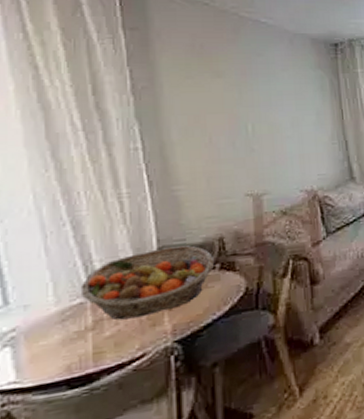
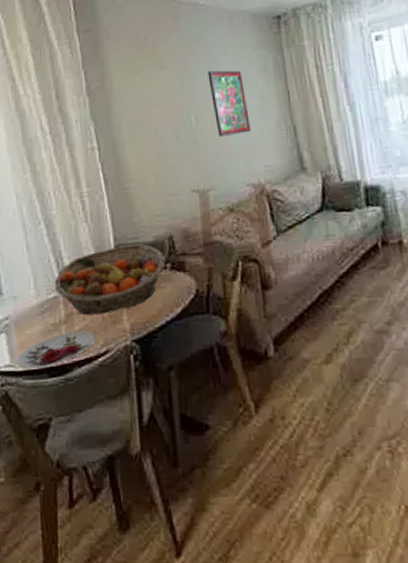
plate: none [26,336,130,383] -> present [17,331,96,369]
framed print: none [266,84,306,146] -> present [207,70,251,137]

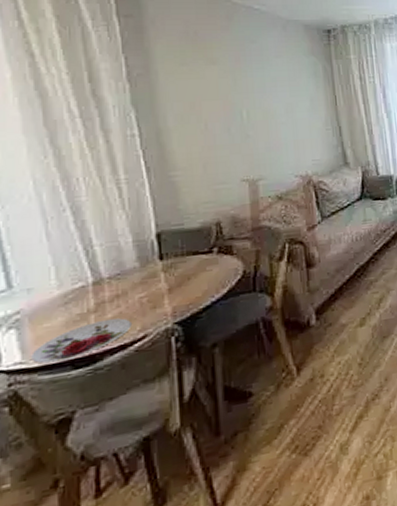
fruit basket: present [54,244,166,316] -> none [82,230,213,303]
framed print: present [207,70,251,137] -> none [260,71,301,132]

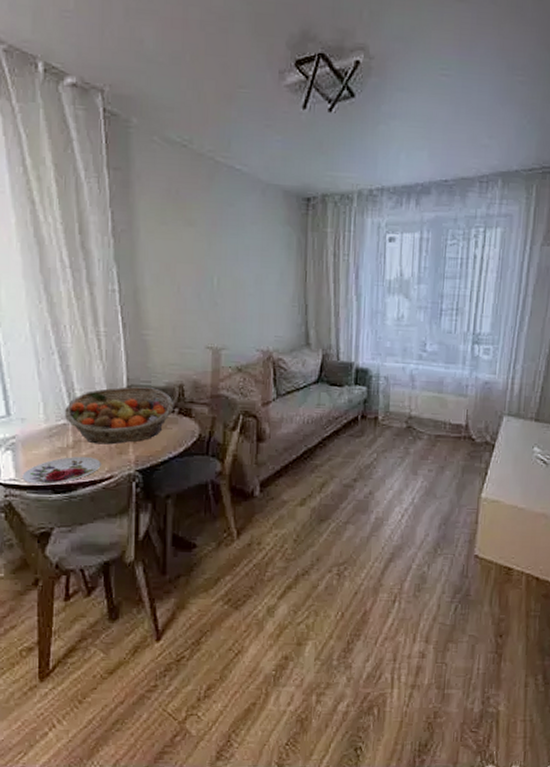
fruit basket: none [82,230,213,303] -> present [64,386,174,445]

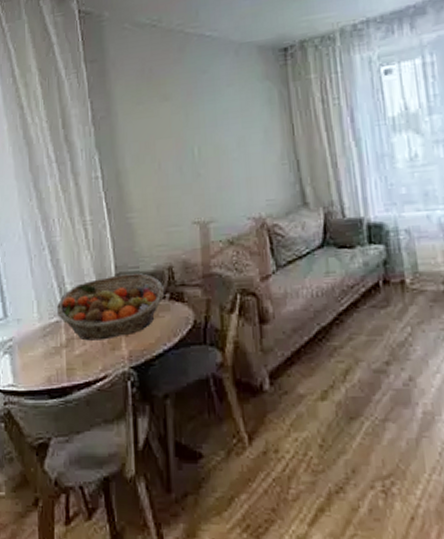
plate: present [22,457,101,484] -> none [20,356,95,389]

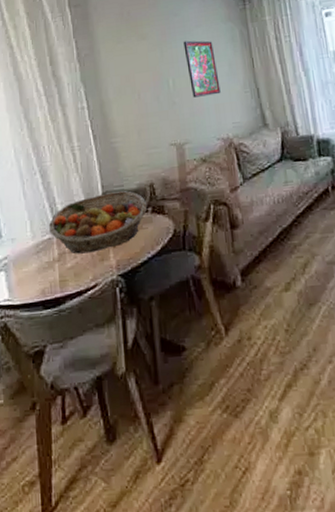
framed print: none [212,102,254,169] -> present [183,40,221,98]

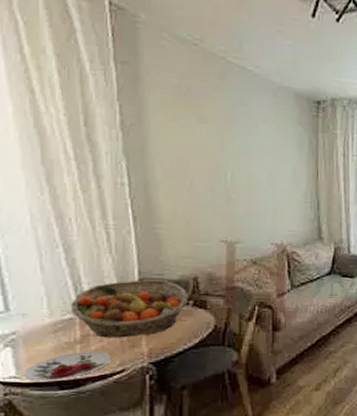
plate: none [15,268,86,302] -> present [24,352,112,381]
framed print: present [183,40,221,98] -> none [247,135,281,199]

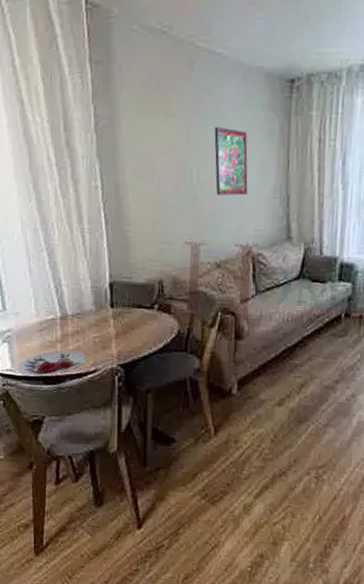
fruit basket: present [70,280,189,338] -> none [52,283,154,339]
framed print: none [247,135,281,199] -> present [214,126,248,196]

